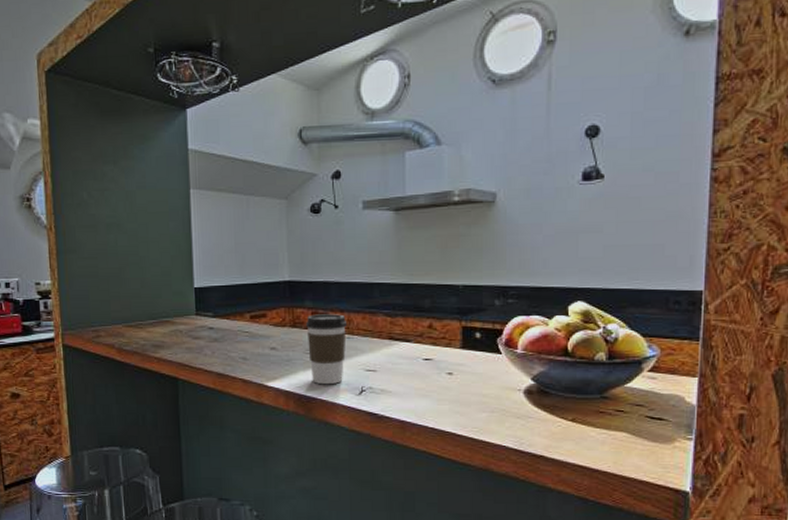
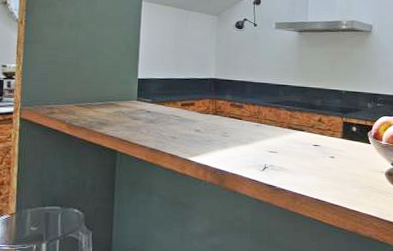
coffee cup: present [306,314,348,385] -> none [225,106,258,162]

